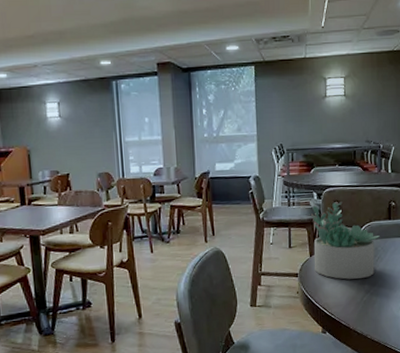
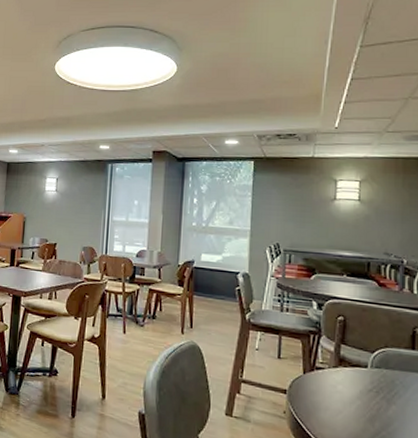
succulent plant: present [311,202,381,280] -> none [307,315,400,415]

